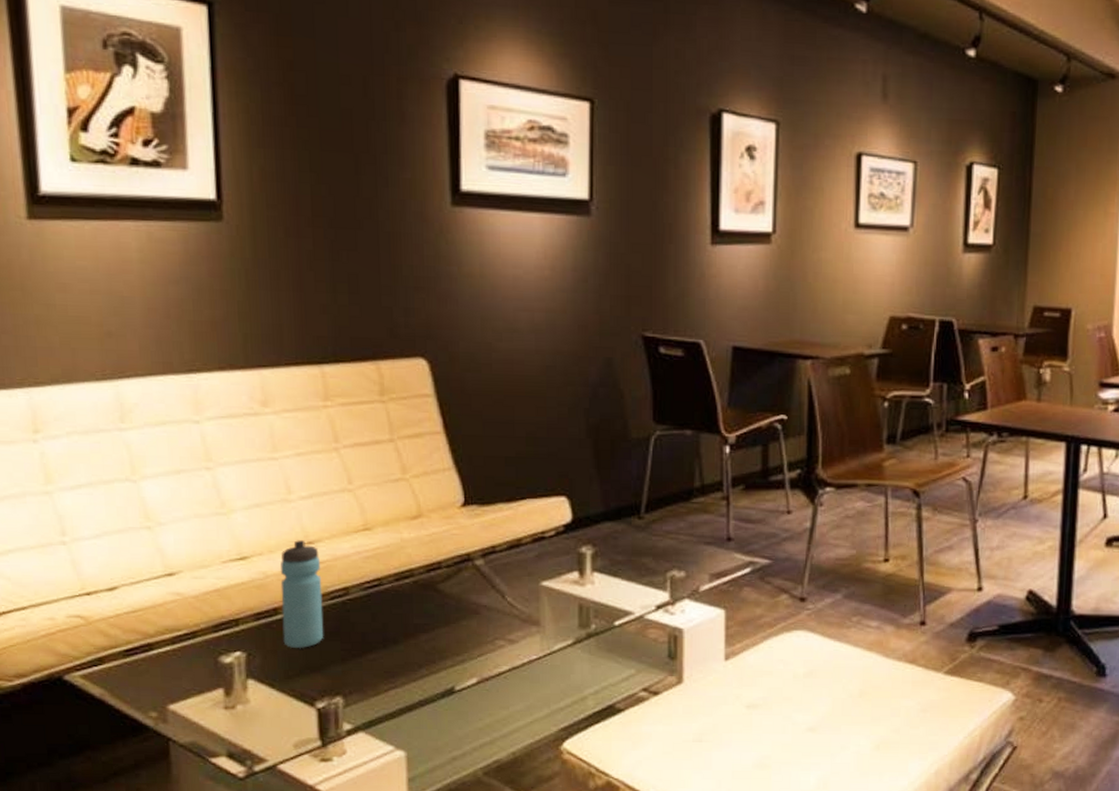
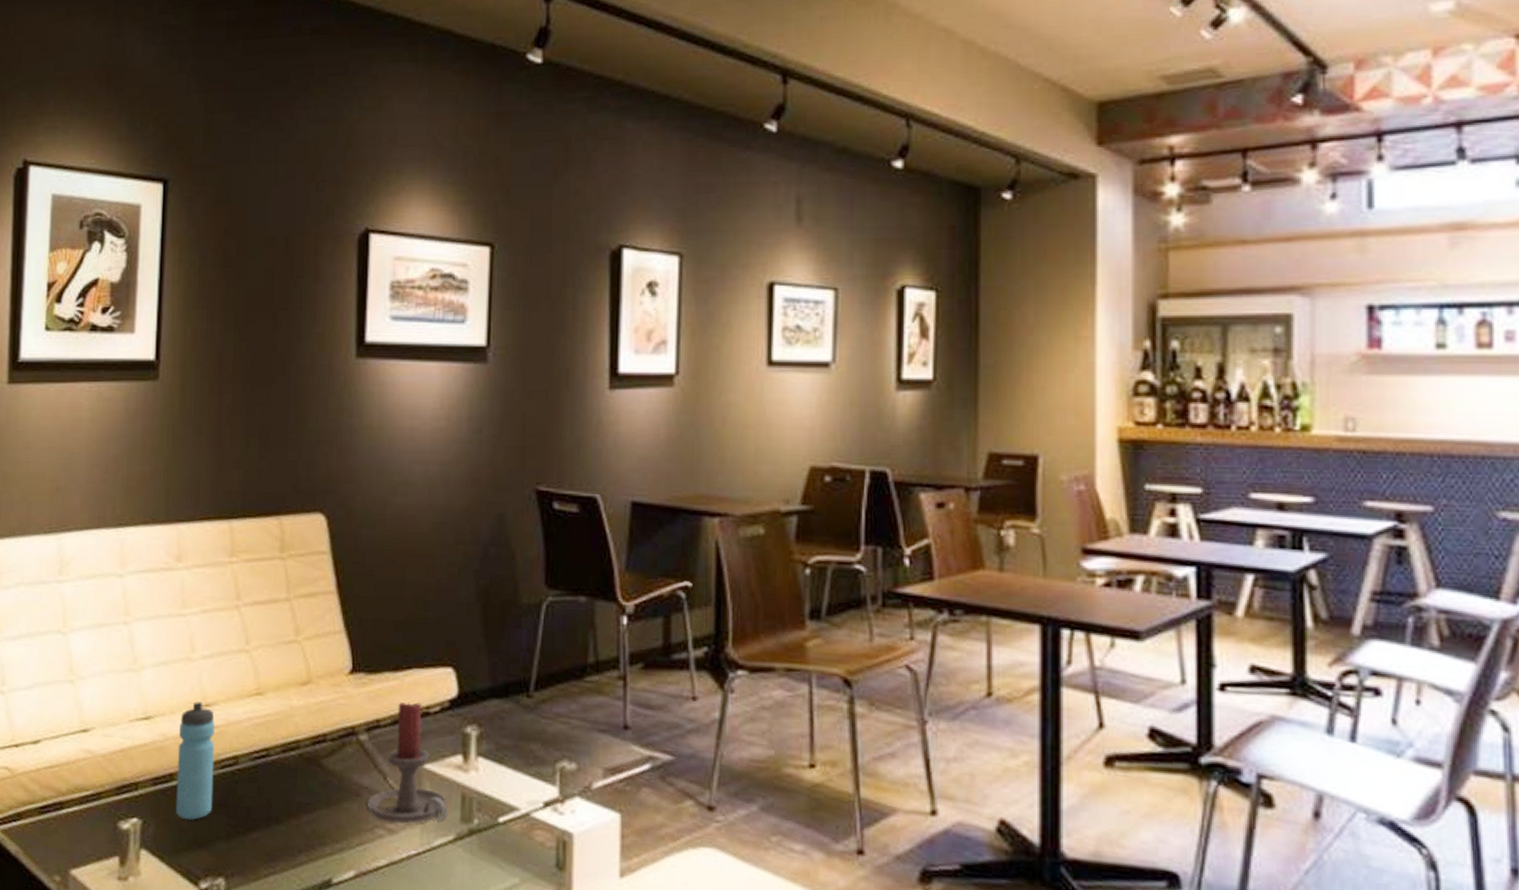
candle holder: none [487,528,566,635] -> present [368,702,448,824]

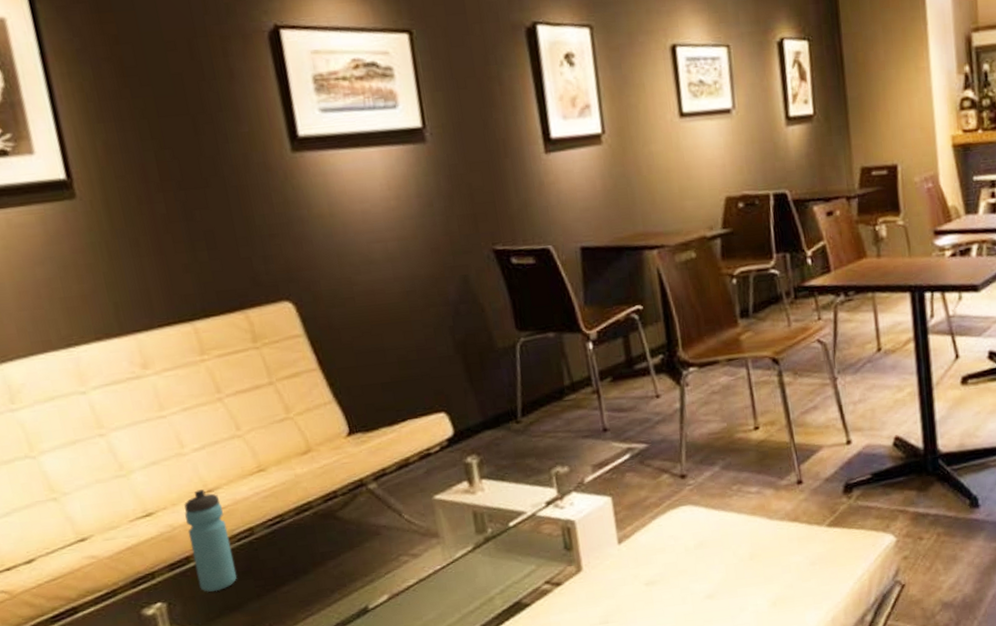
candle holder: present [368,702,448,824] -> none [388,447,464,550]

